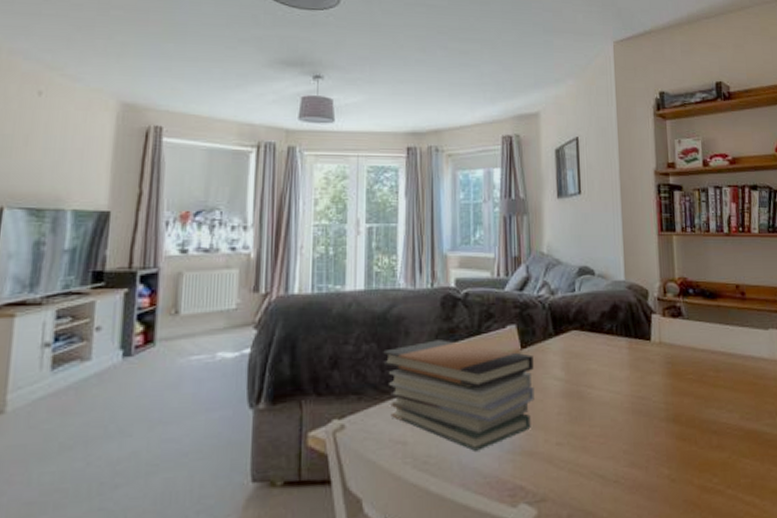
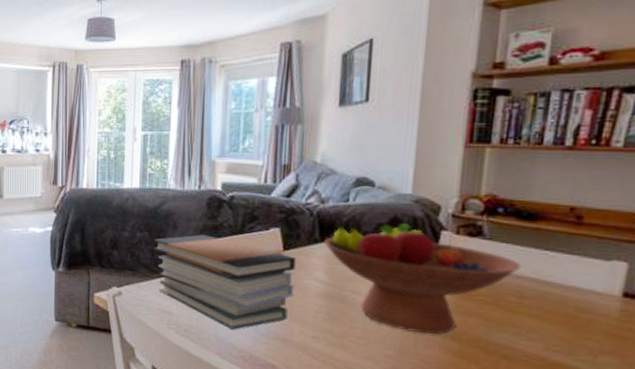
fruit bowl: none [558,308,713,422] -> present [324,219,522,335]

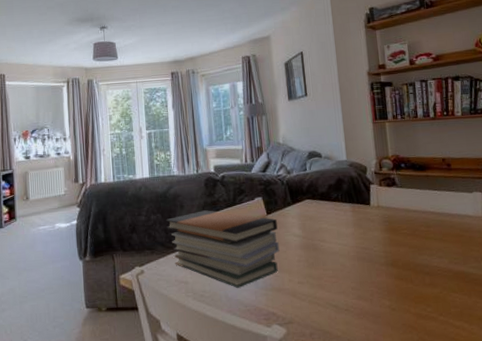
fruit bowl: present [324,219,522,335] -> none [295,181,424,266]

